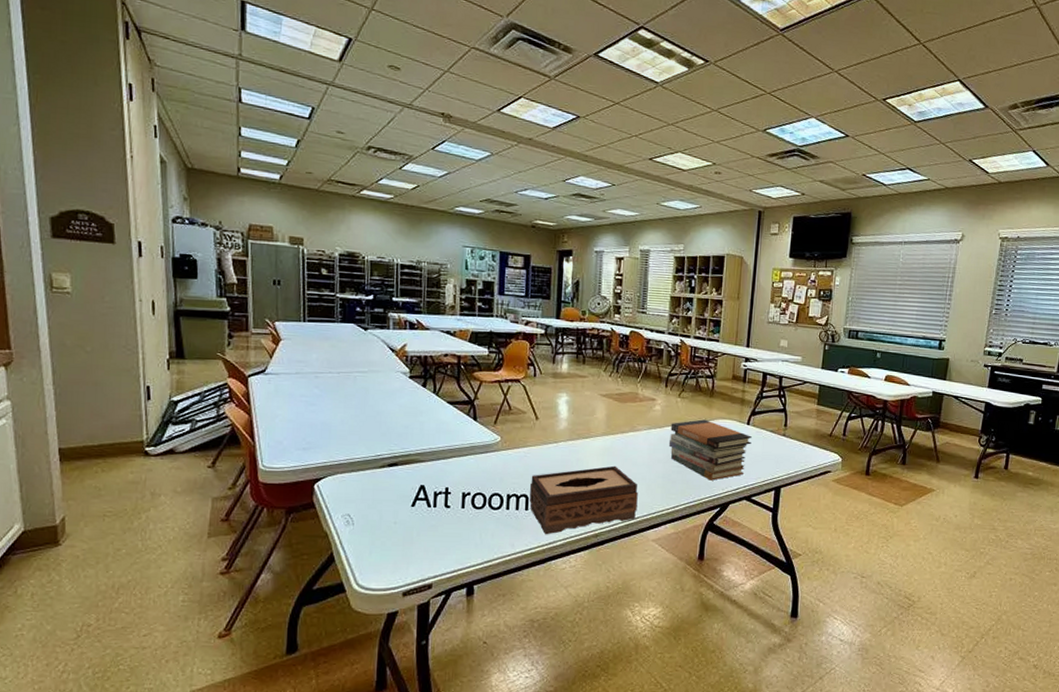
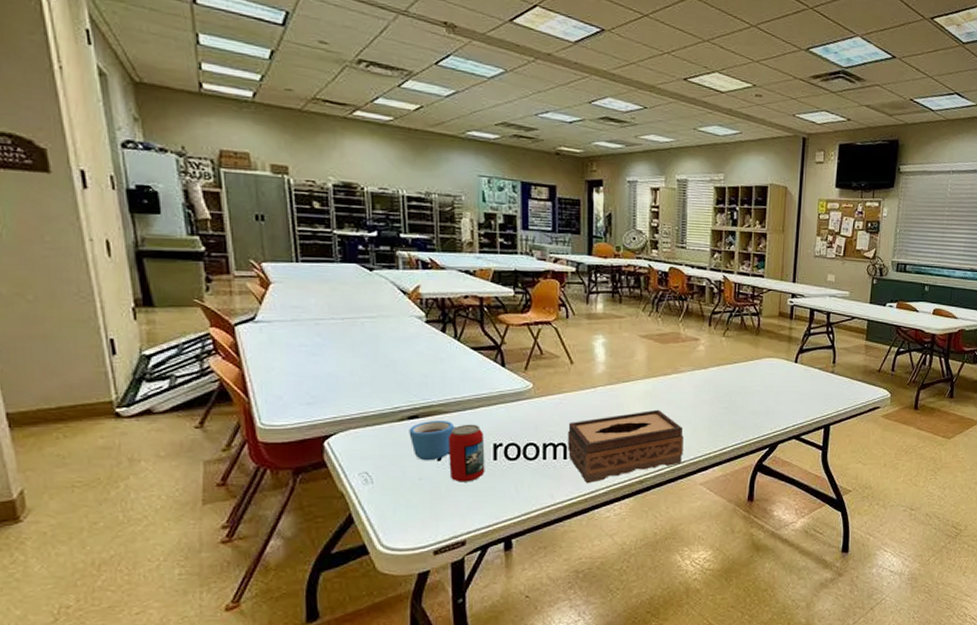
mug: none [388,468,430,506] -> present [409,420,456,461]
beverage can: none [421,473,455,528] -> present [447,424,485,482]
book stack: present [668,419,753,481] -> none [714,358,801,421]

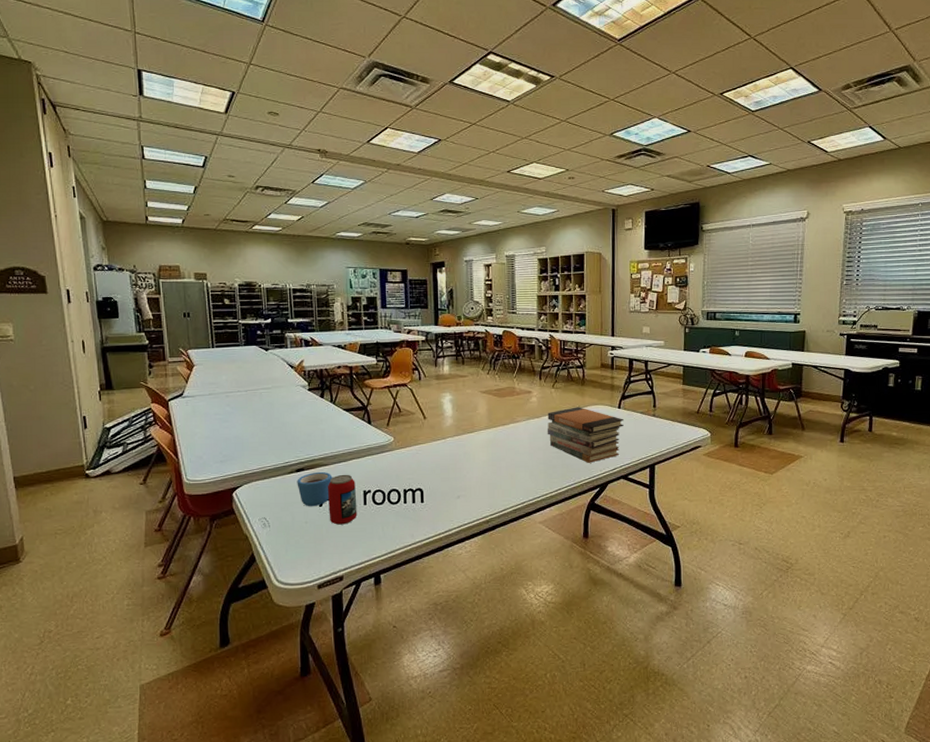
tissue box: present [567,409,684,484] -> none [423,456,523,524]
book stack: none [714,358,801,421] -> present [547,407,625,463]

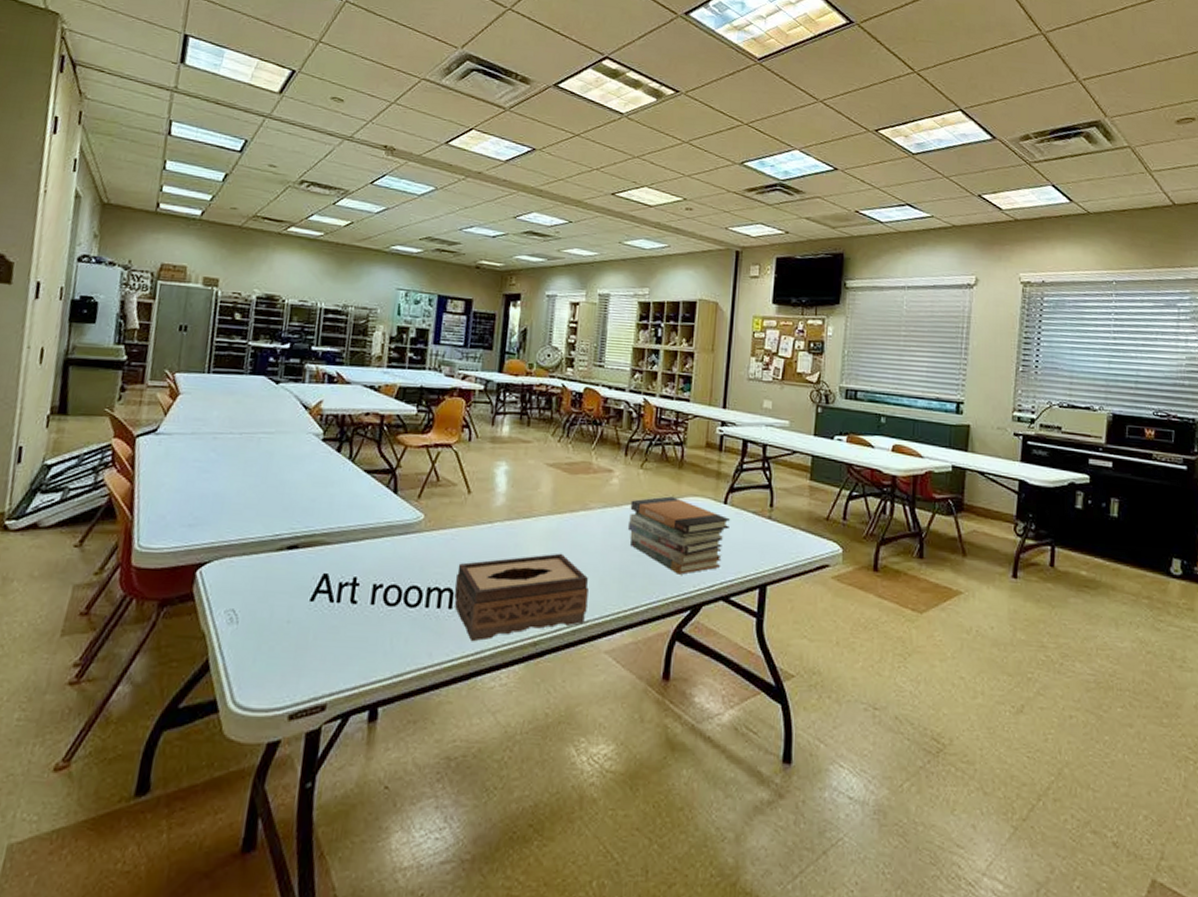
mug: present [297,471,334,507] -> none [285,551,336,601]
beverage can: present [327,474,357,525] -> none [320,558,365,630]
tissue box: none [423,456,523,524] -> present [454,553,589,642]

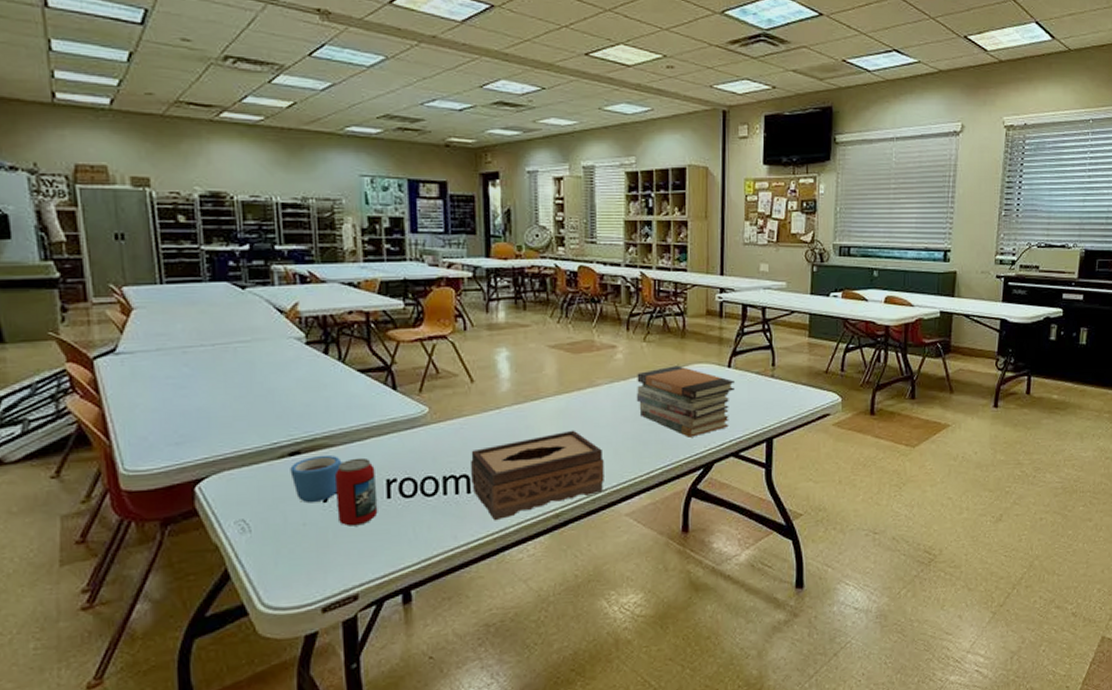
mug: none [285,551,336,601] -> present [290,454,344,503]
beverage can: none [320,558,365,630] -> present [334,457,378,526]

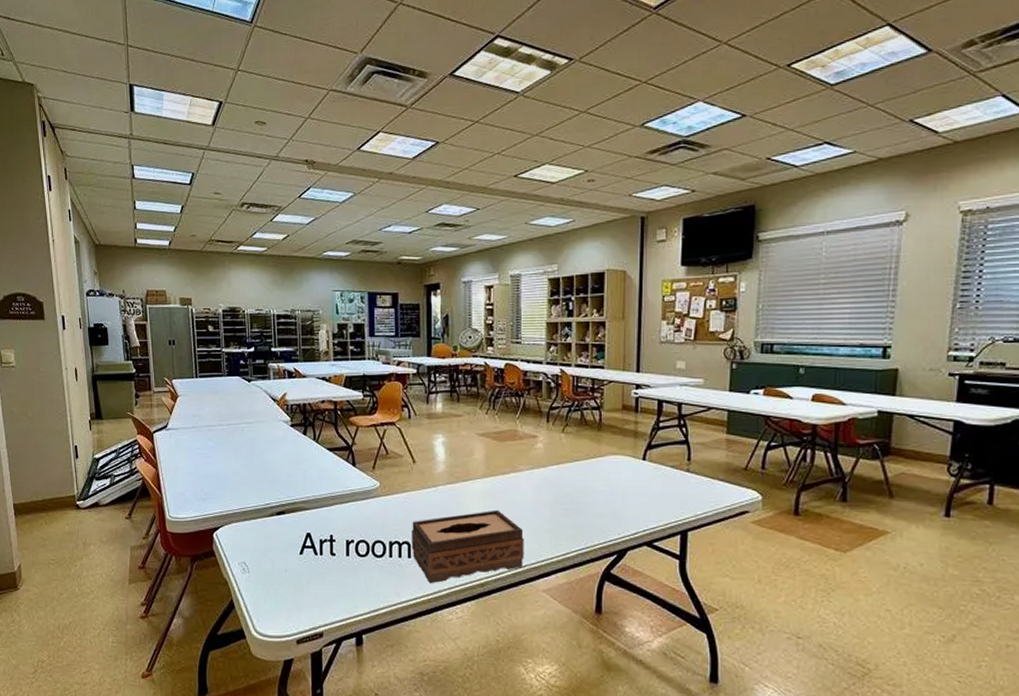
mug: present [290,454,344,503] -> none [277,516,315,554]
beverage can: present [334,457,378,526] -> none [308,520,339,576]
book stack: present [636,365,736,437] -> none [554,456,650,524]

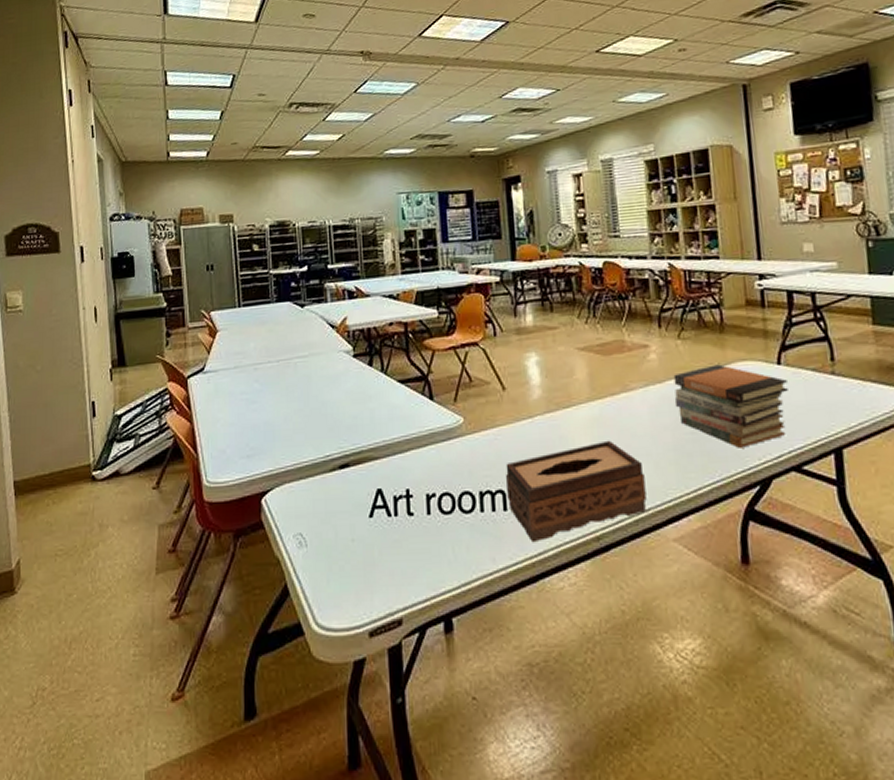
book stack: none [554,456,650,524] -> present [673,364,789,448]

